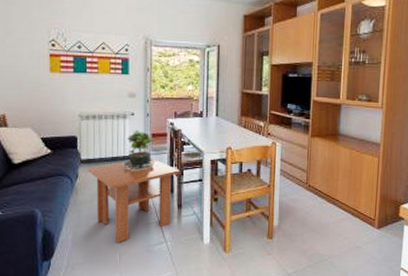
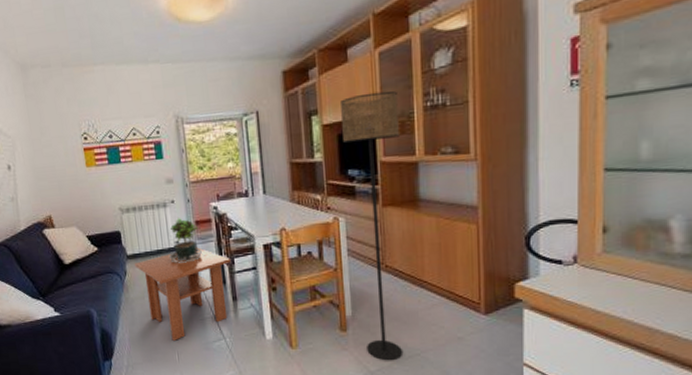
floor lamp: none [286,44,331,265] -> present [341,91,404,361]

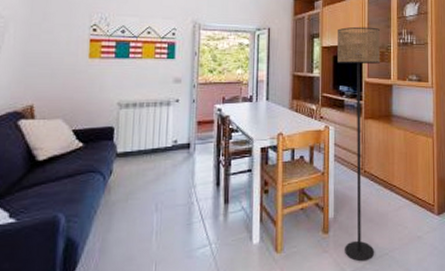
coffee table: present [134,247,230,341] -> none [123,147,227,249]
potted plant: present [170,218,206,263] -> none [165,117,204,163]

